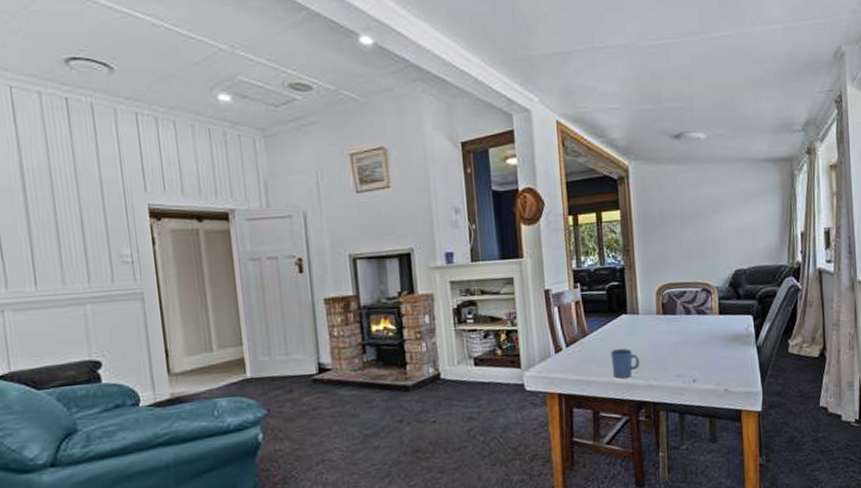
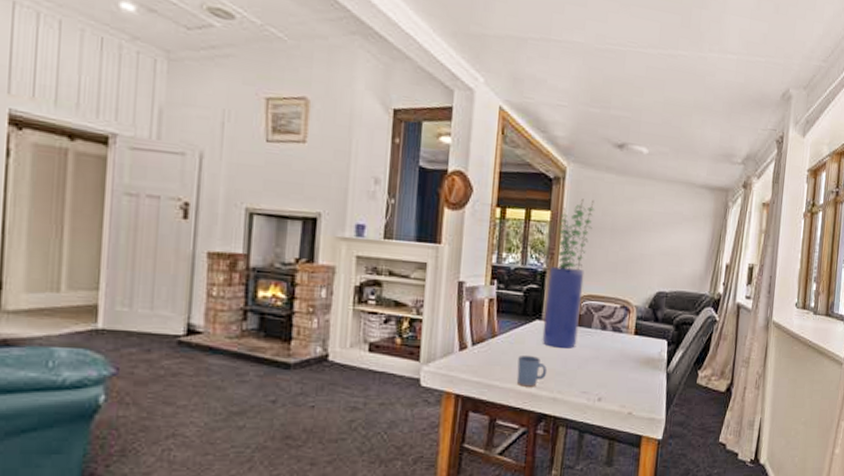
vase: none [627,192,664,338] -> present [542,198,595,348]

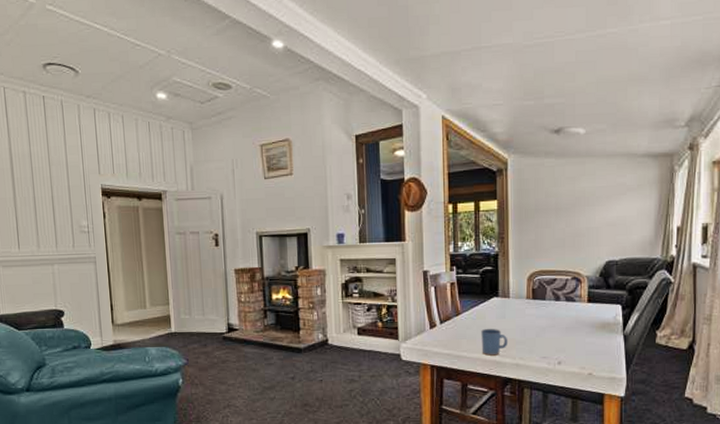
vase: present [542,198,595,348] -> none [500,184,538,320]

